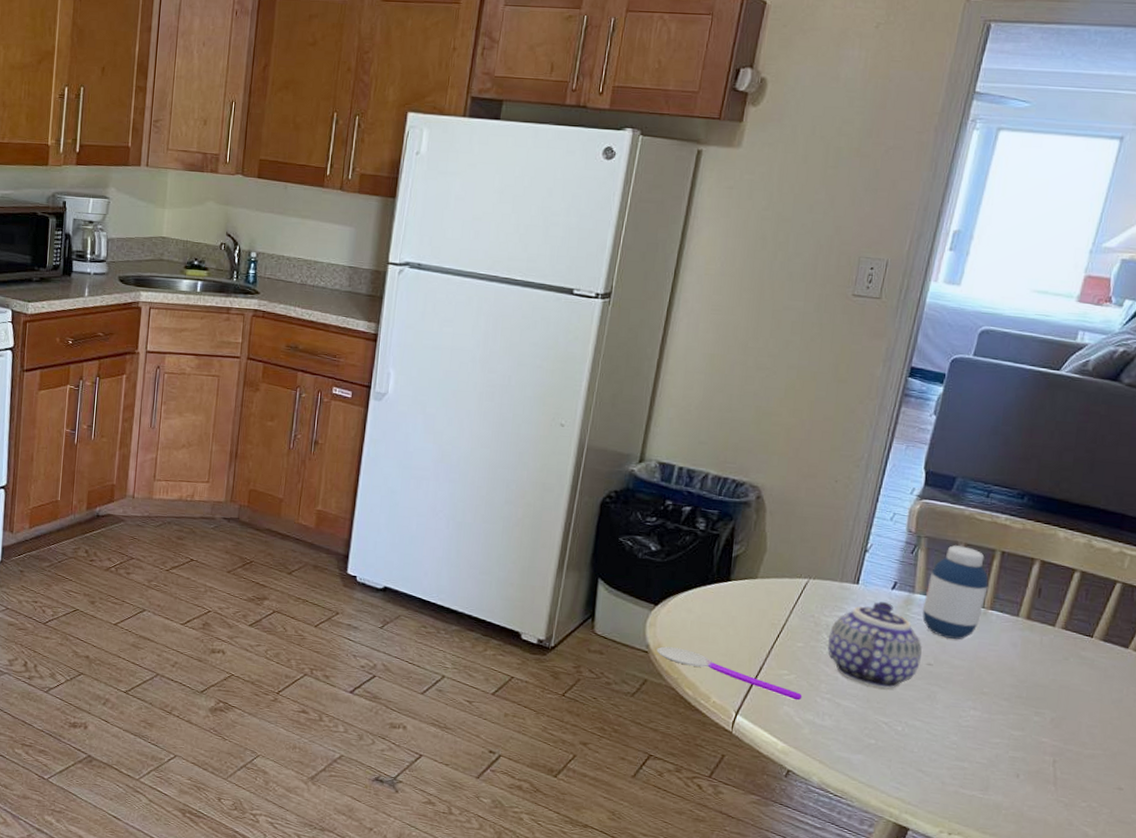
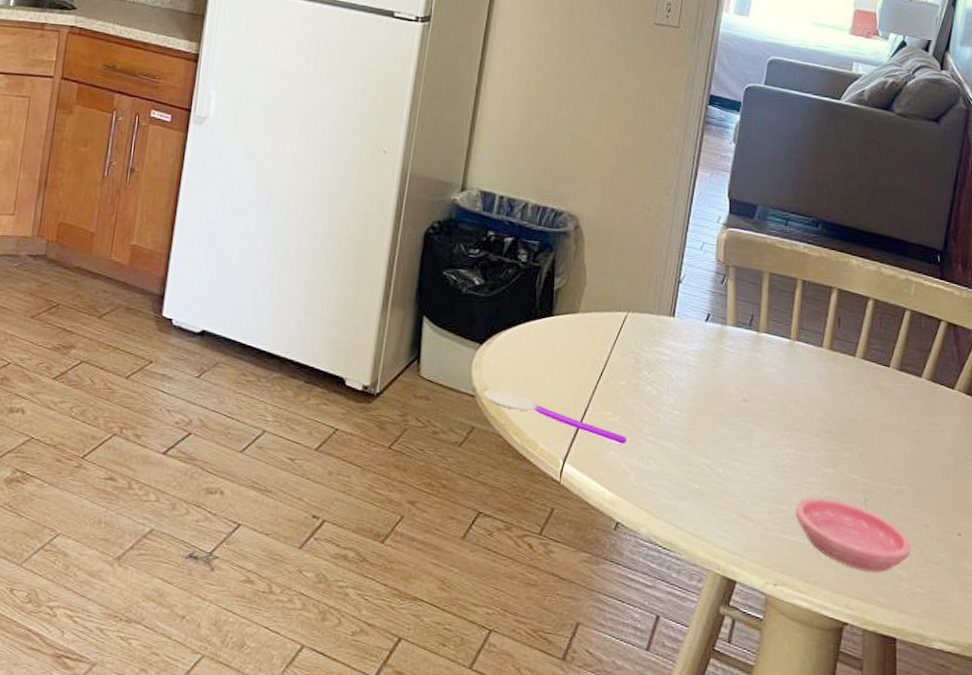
teapot: present [828,602,922,689] -> none [649,335,737,428]
medicine bottle: present [922,545,989,640] -> none [734,275,793,373]
saucer: none [976,756,1101,828] -> present [795,496,912,572]

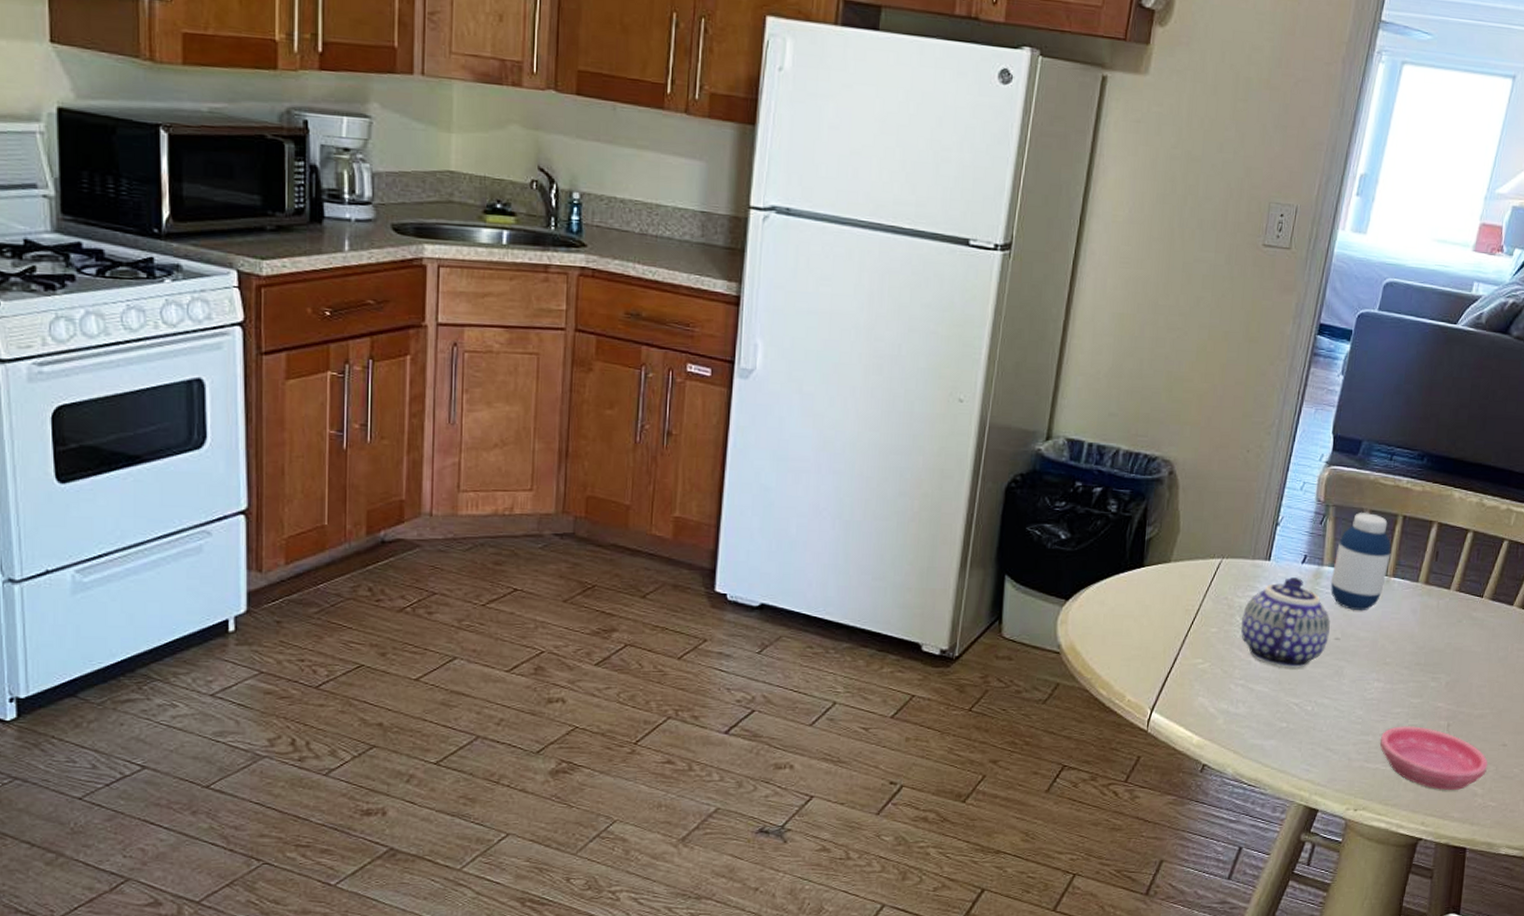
spoon: present [483,389,627,444] -> none [1068,645,1217,690]
teapot: none [649,335,737,428] -> present [1241,577,1330,668]
medicine bottle: none [734,275,793,373] -> present [1330,513,1392,611]

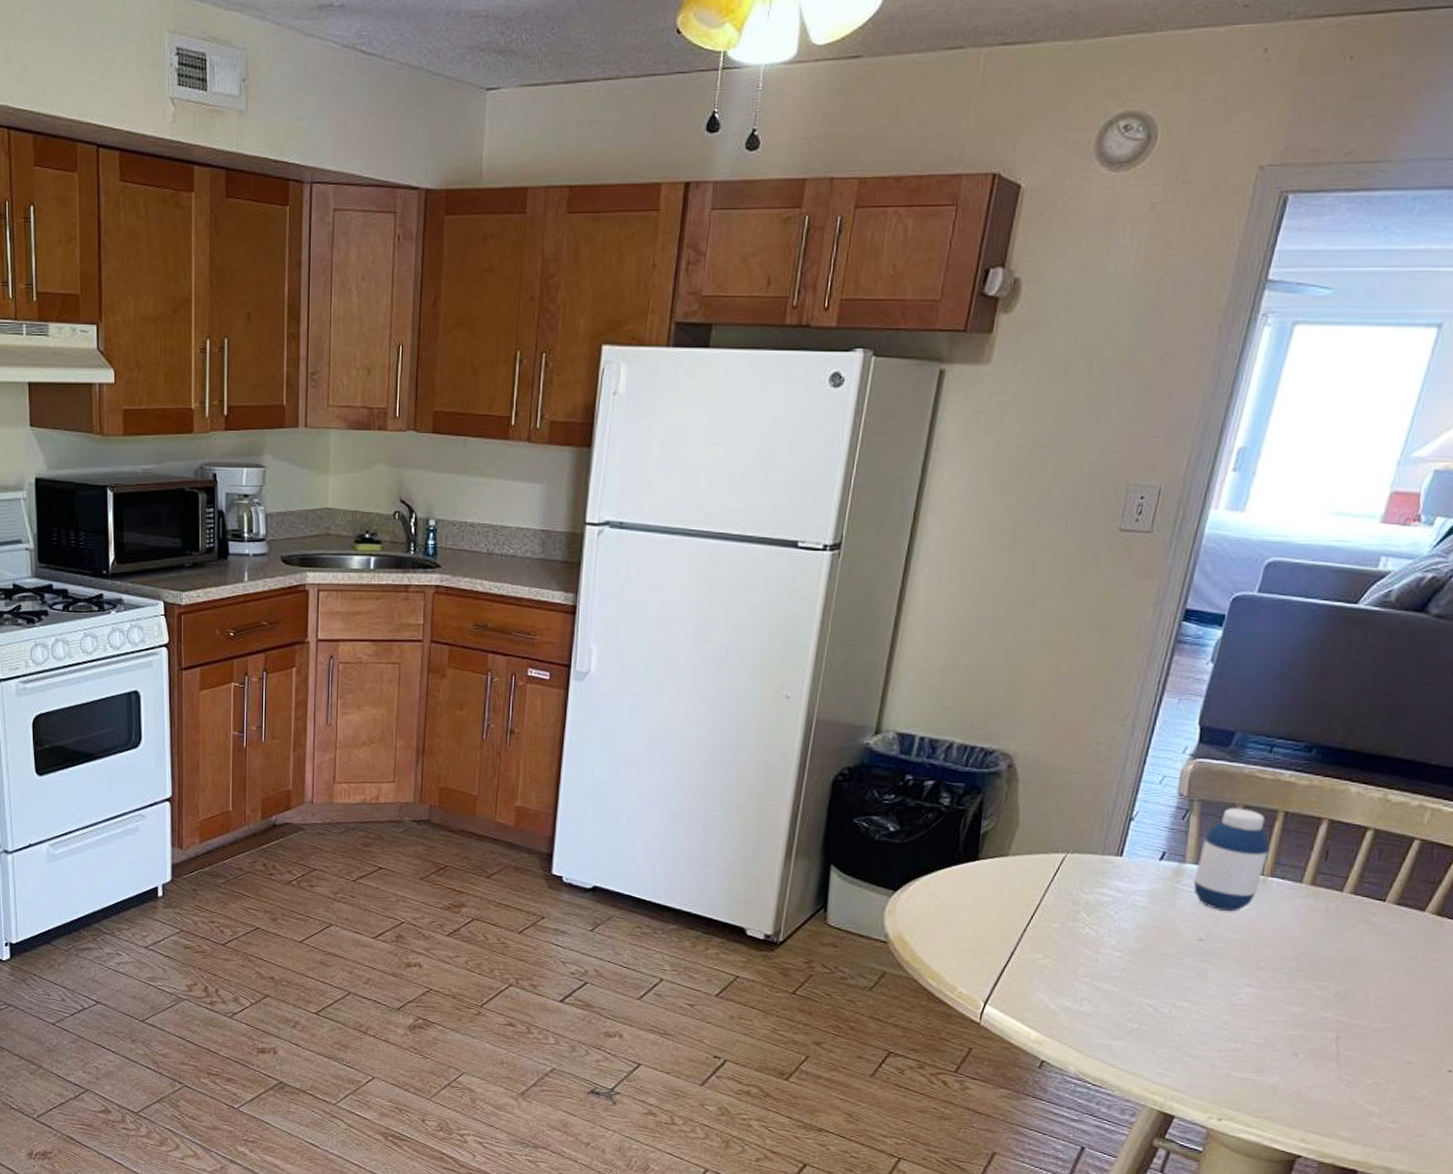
teapot: present [1241,577,1330,668] -> none [1087,874,1193,969]
saucer: present [1379,726,1488,791] -> none [1250,1035,1388,1108]

